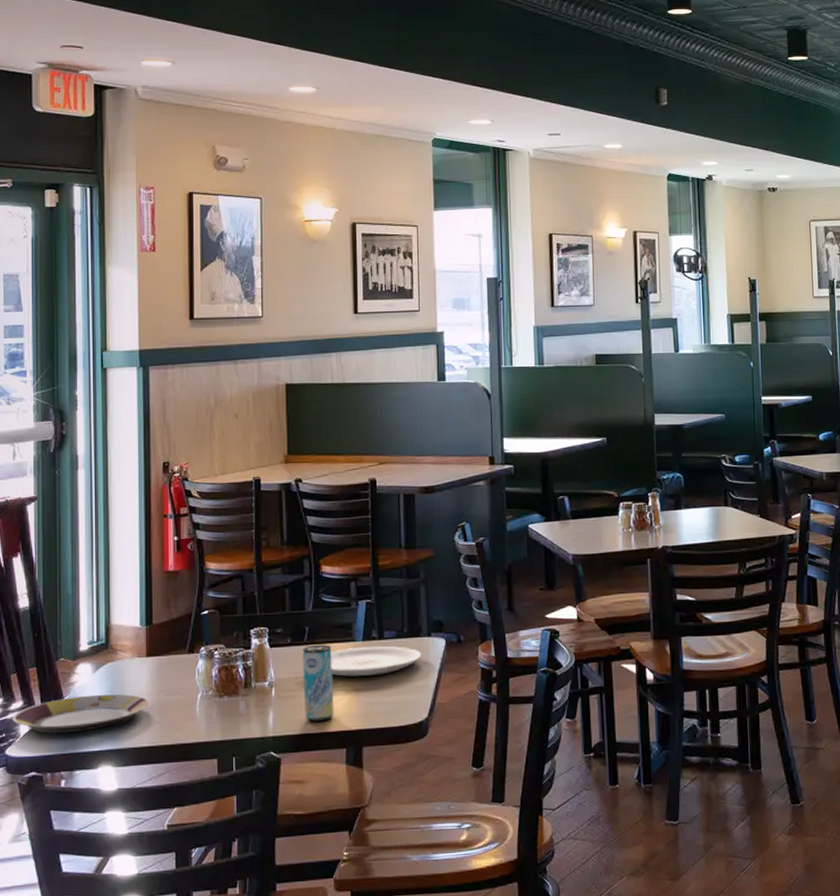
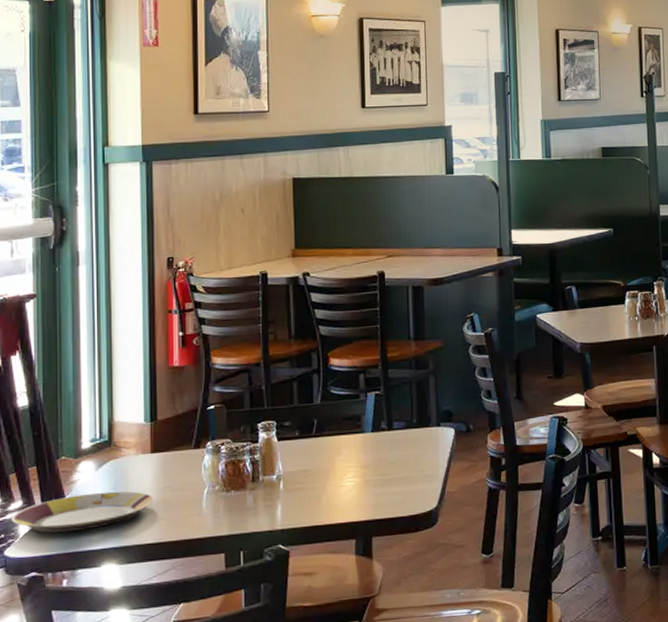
beverage can: present [302,644,334,722] -> none [311,436,343,514]
plate: present [331,646,422,677] -> none [339,436,431,468]

